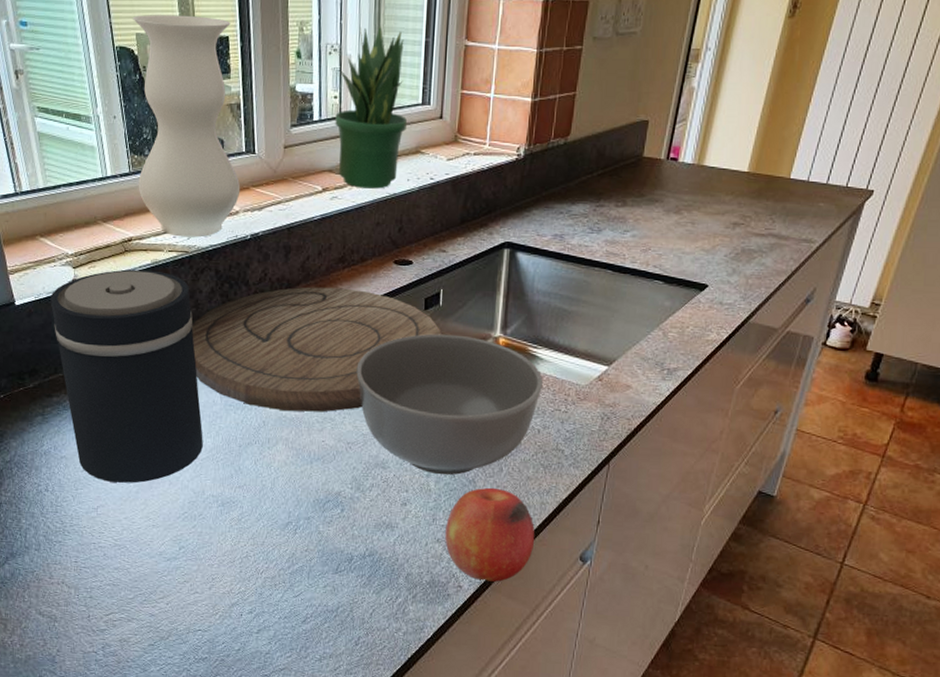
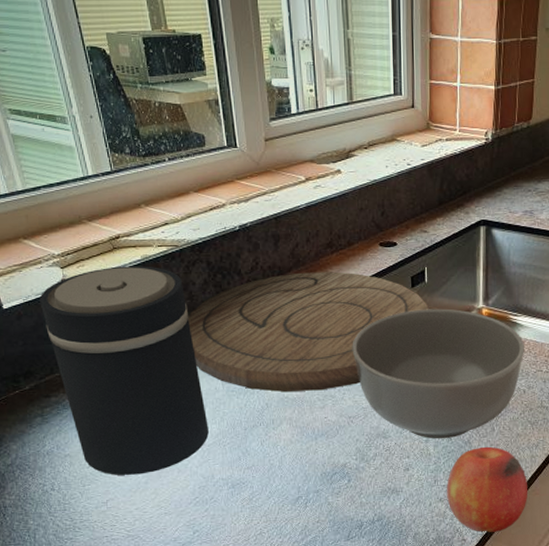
vase: present [133,15,241,238] -> none [102,14,225,232]
planter: present [335,26,408,189] -> none [312,21,382,176]

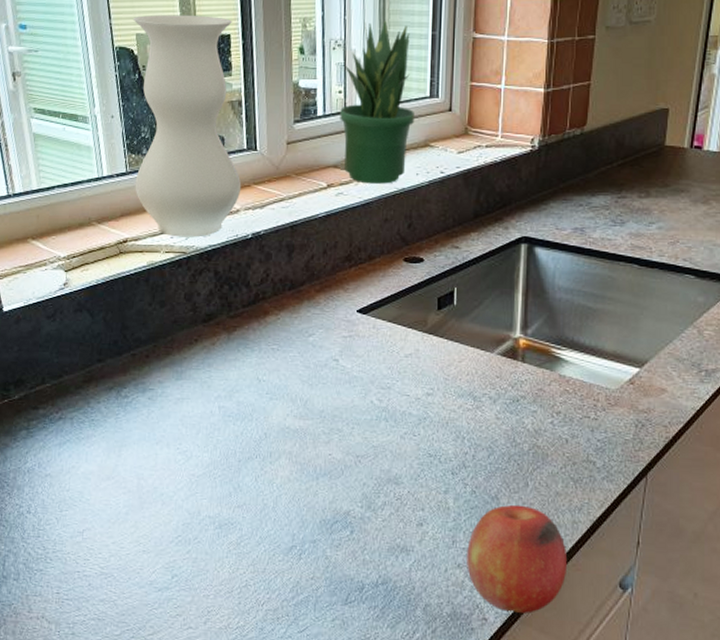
cylinder: present [39,266,209,476] -> none [40,272,200,504]
vase: none [102,14,225,232] -> present [133,15,242,238]
cutting board: present [188,272,429,392] -> none [188,287,457,423]
planter: none [312,21,382,176] -> present [340,20,415,184]
bowl: present [352,308,524,439] -> none [365,335,569,492]

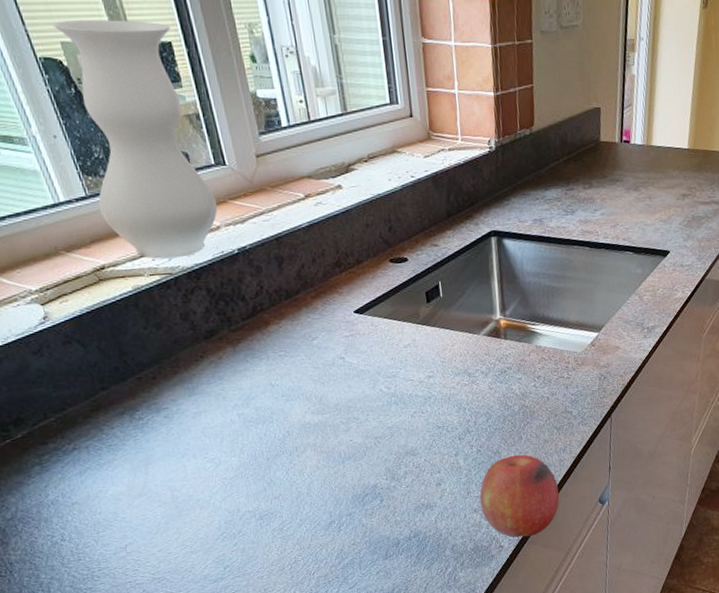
planter: present [340,20,415,184] -> none [301,26,379,192]

